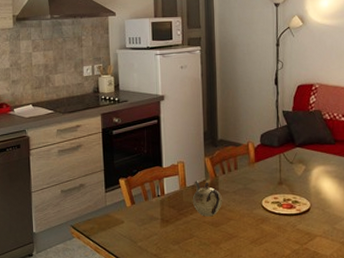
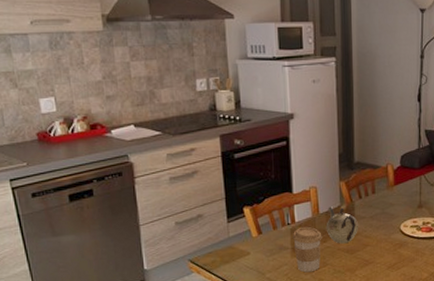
coffee cup: none [162,199,189,243] -> present [293,226,322,273]

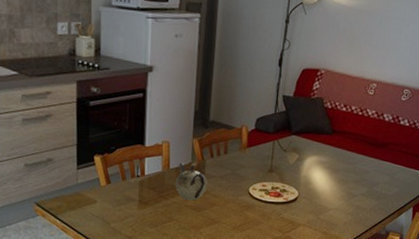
coffee cup: present [293,226,322,273] -> none [141,180,171,226]

